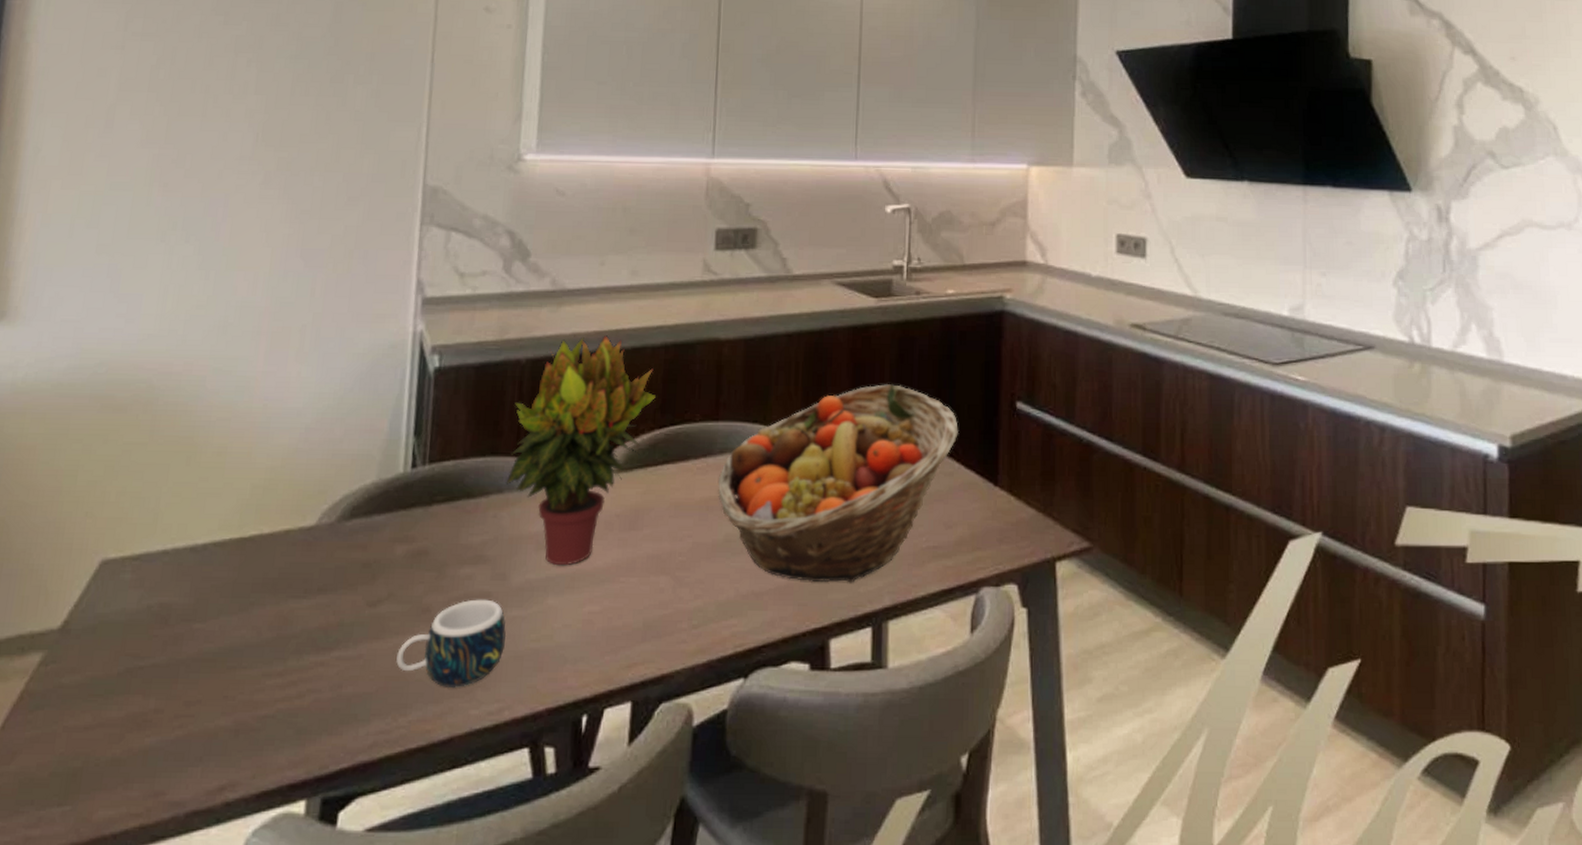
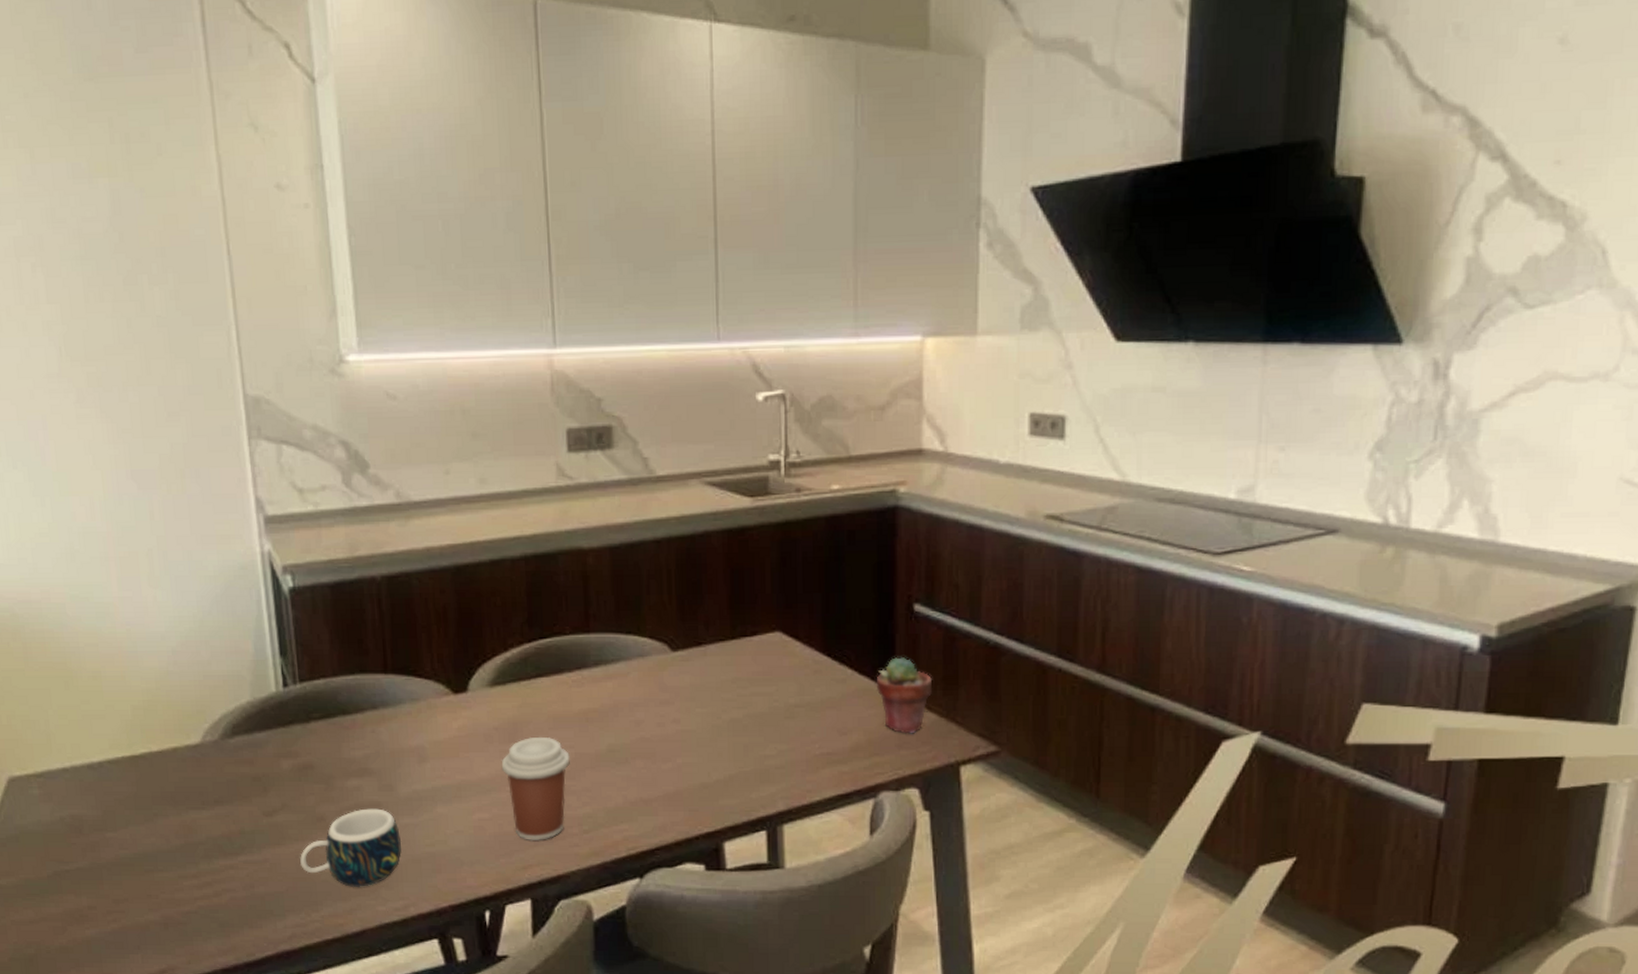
potted plant: present [506,335,657,566] -> none [376,549,522,777]
coffee cup: none [618,524,687,637] -> present [501,736,570,842]
fruit basket: present [718,384,958,583] -> none [595,590,850,789]
potted succulent: none [980,452,1031,529] -> present [876,657,932,734]

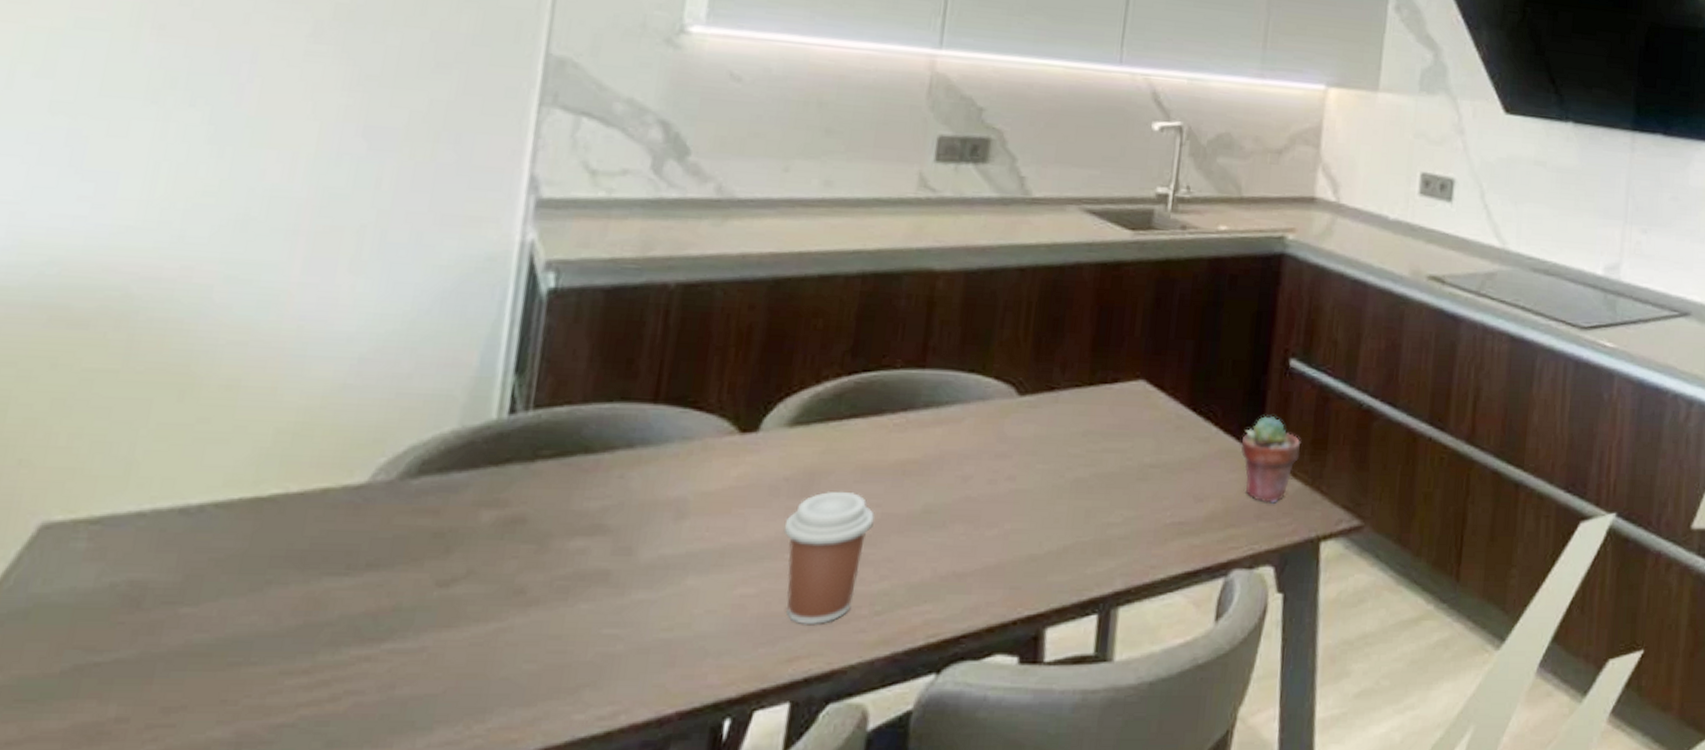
mug: present [300,808,402,888] -> none [474,578,629,689]

